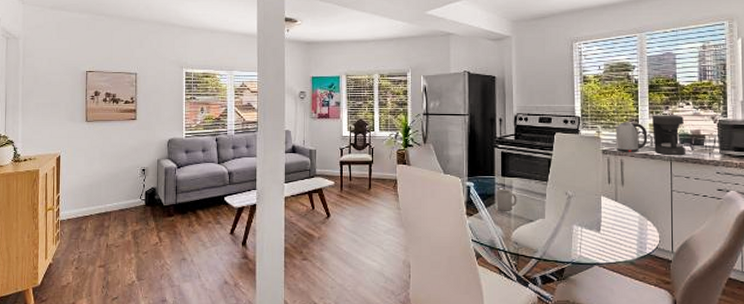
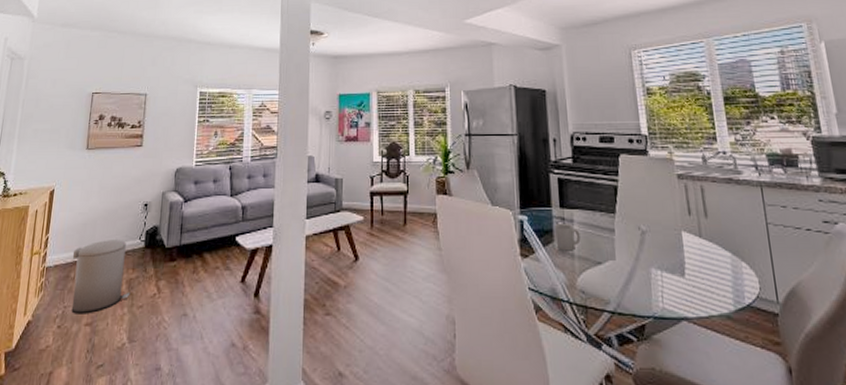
pedal bin: none [82,199,136,258] -> present [71,240,130,314]
kettle: present [614,122,648,153] -> none [688,140,730,178]
coffee maker: present [652,115,685,156] -> none [732,131,778,181]

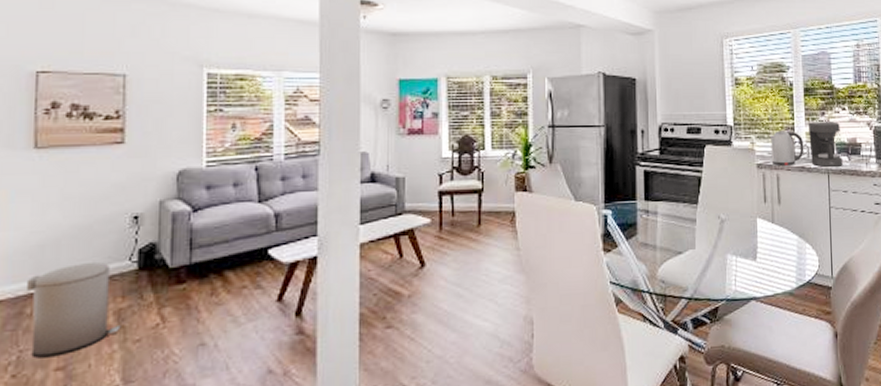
cup: present [555,224,581,251] -> none [639,216,663,243]
kettle: none [688,140,730,178] -> present [769,130,804,167]
coffee maker: none [732,131,778,181] -> present [809,121,843,168]

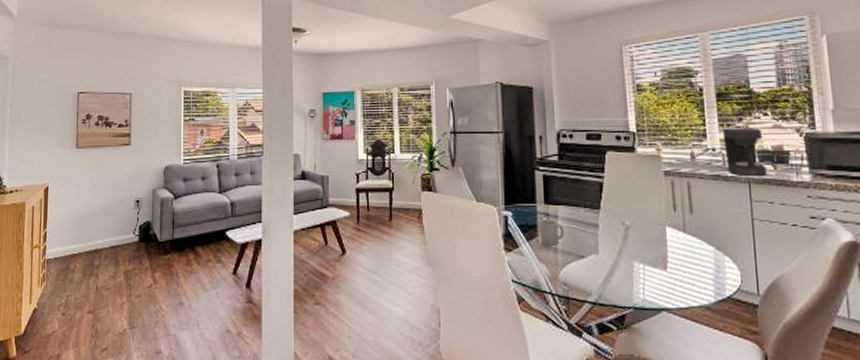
pedal bin: present [25,262,121,358] -> none [70,234,128,303]
cup: none [639,216,663,243] -> present [539,220,564,245]
kettle: present [769,130,804,167] -> none [677,137,719,175]

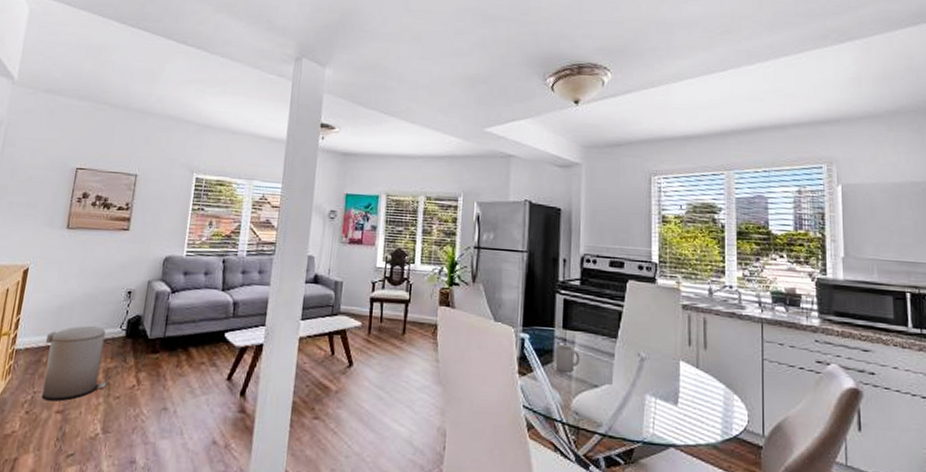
pedal bin: none [70,234,128,303] -> present [41,326,107,402]
coffee maker: present [723,128,767,177] -> none [741,267,779,318]

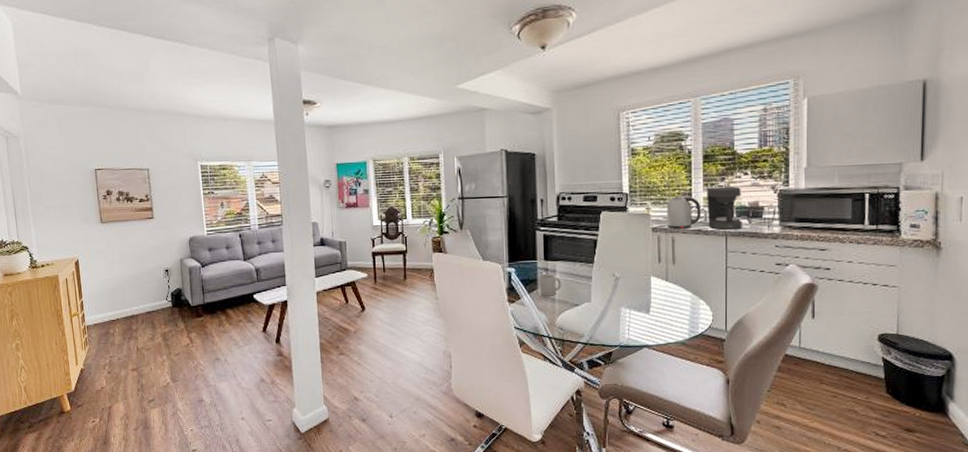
pedal bin: present [41,326,107,402] -> none [108,301,167,362]
kettle: none [697,272,735,311] -> present [665,196,701,230]
coffee maker: none [741,267,779,318] -> present [707,186,742,231]

